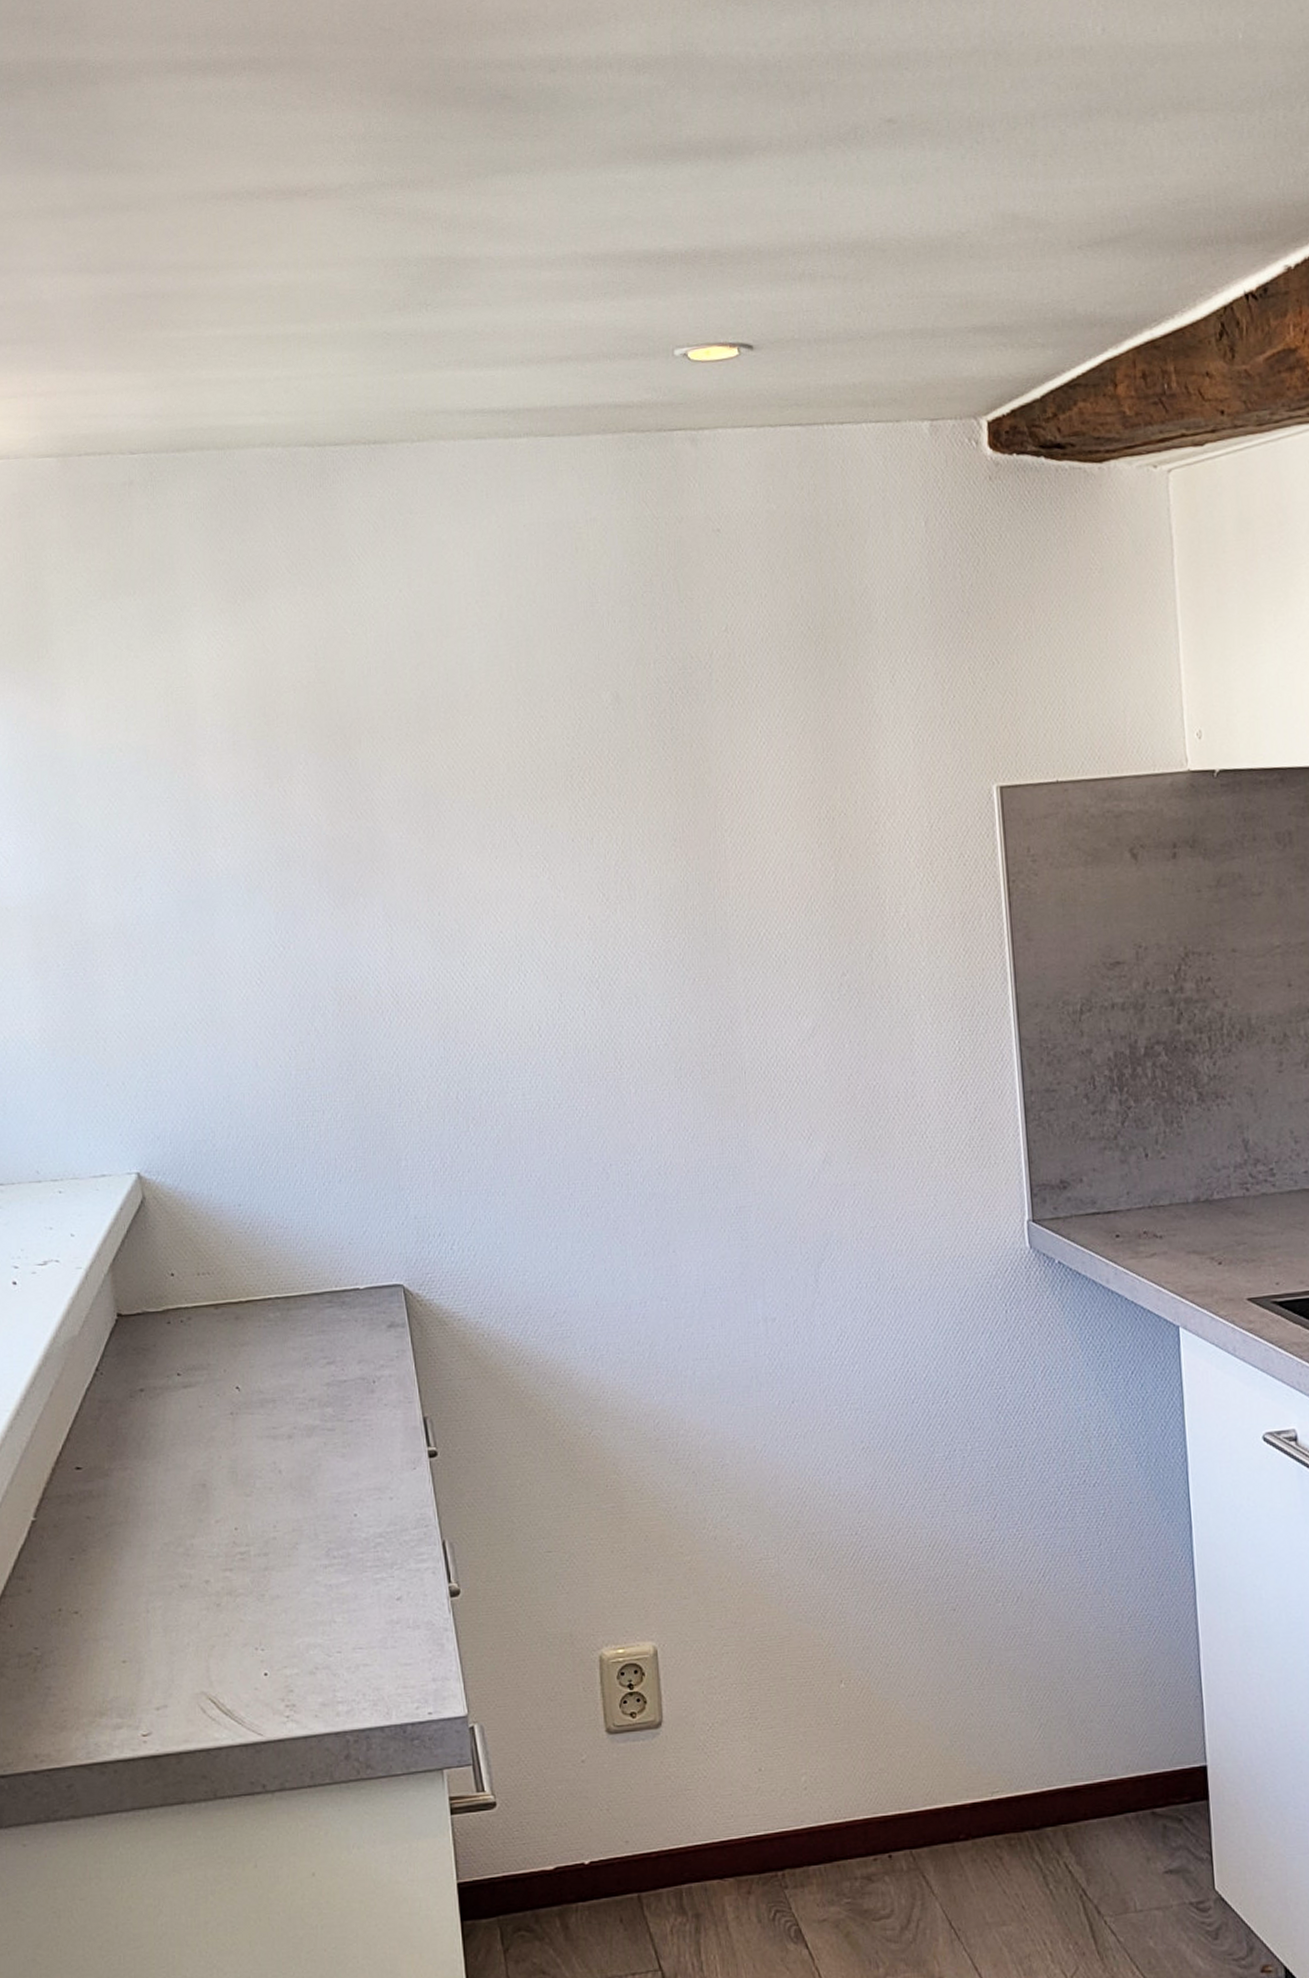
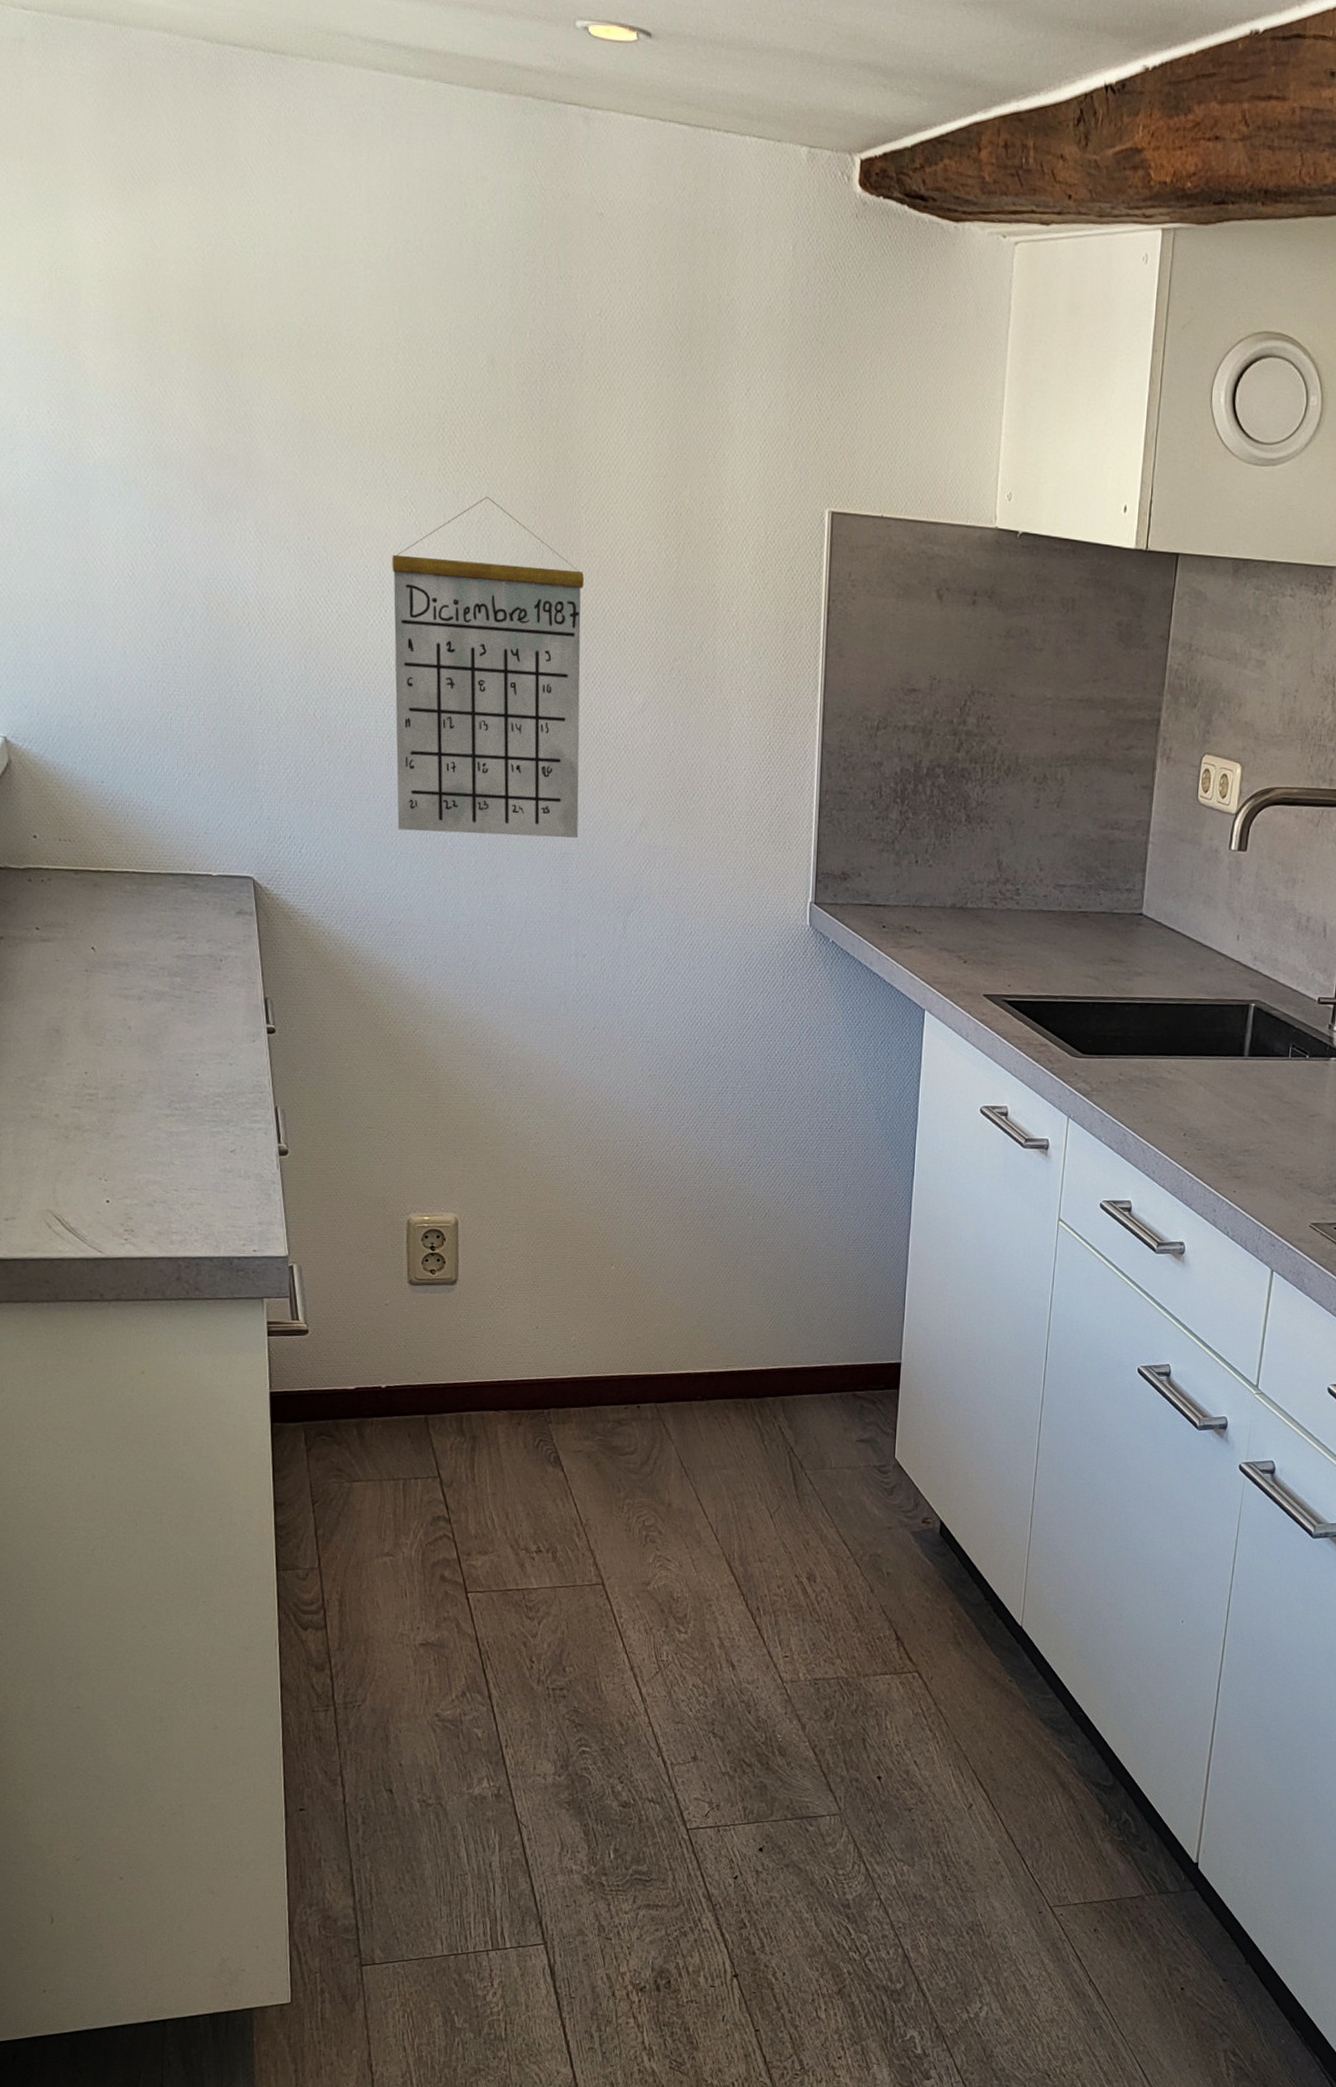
calendar: none [528,837,754,1209] -> present [392,496,584,838]

